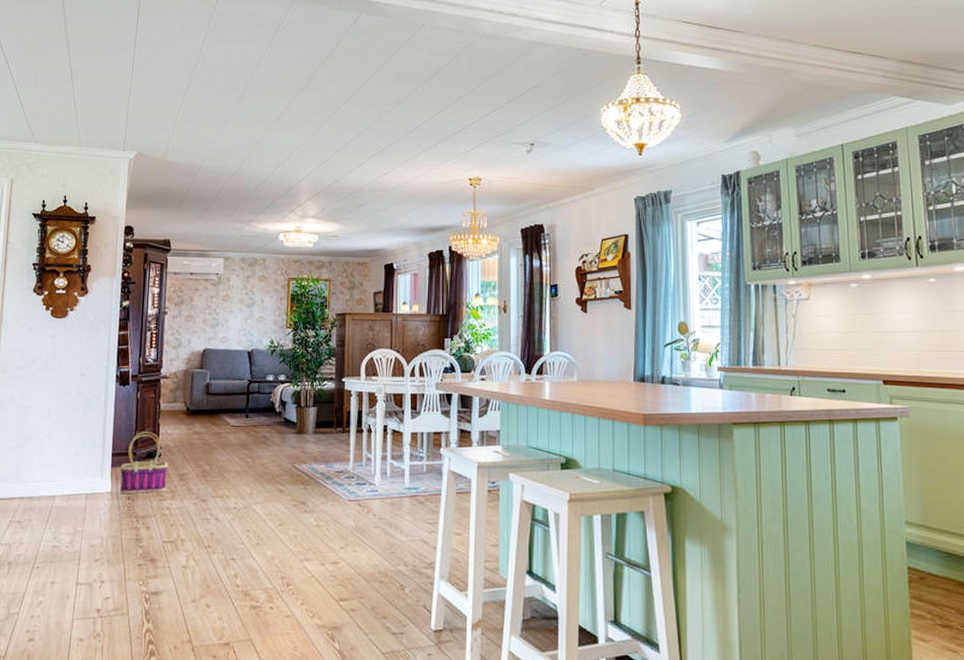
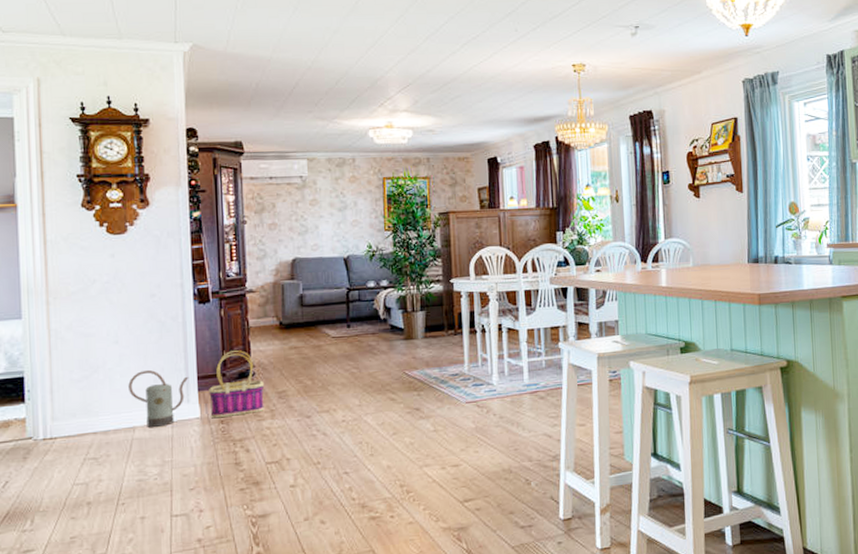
watering can: none [53,443,105,497] -> present [128,369,189,427]

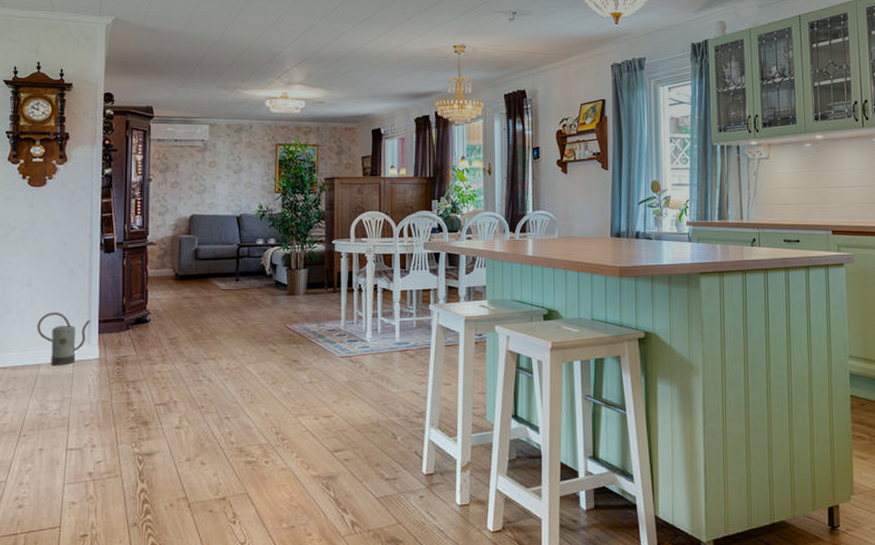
basket: present [209,350,265,419] -> none [108,298,158,360]

